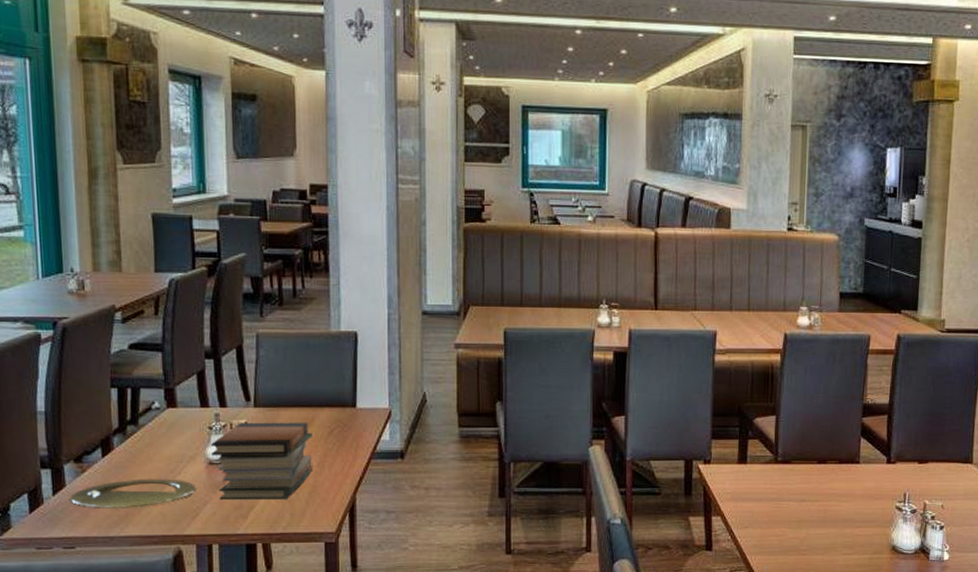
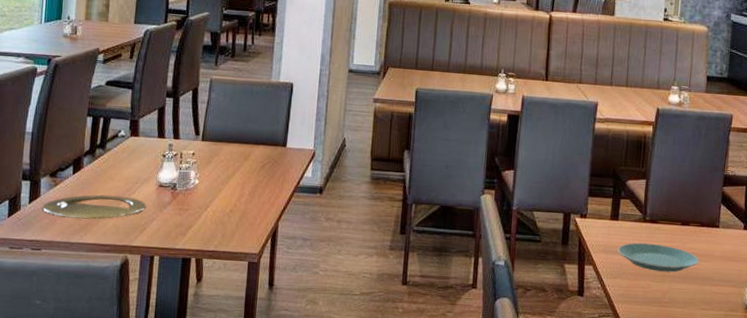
book stack: present [210,422,313,500] -> none [161,153,248,222]
plate: none [747,486,839,517] -> present [617,242,699,273]

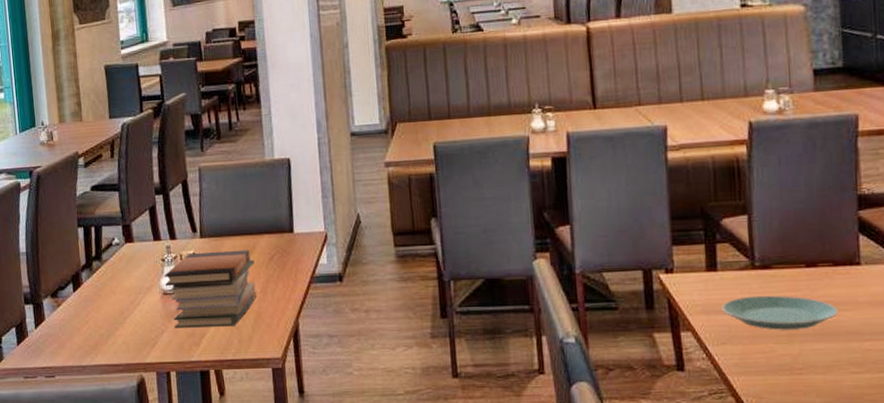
plate: present [42,195,146,219] -> none [49,310,153,340]
book stack: none [161,153,248,222] -> present [163,249,257,328]

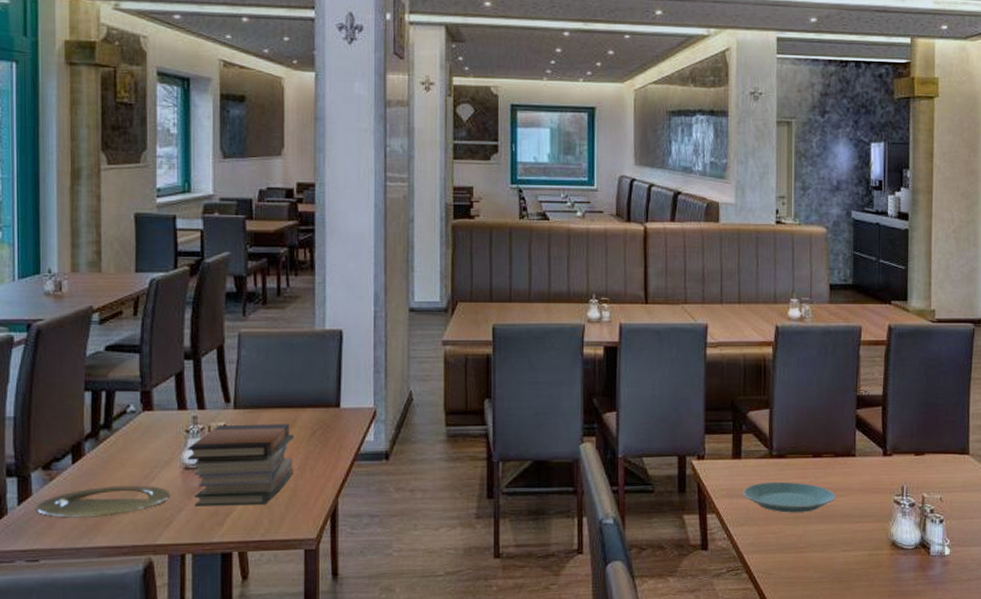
plate: none [49,310,153,340] -> present [36,486,170,518]

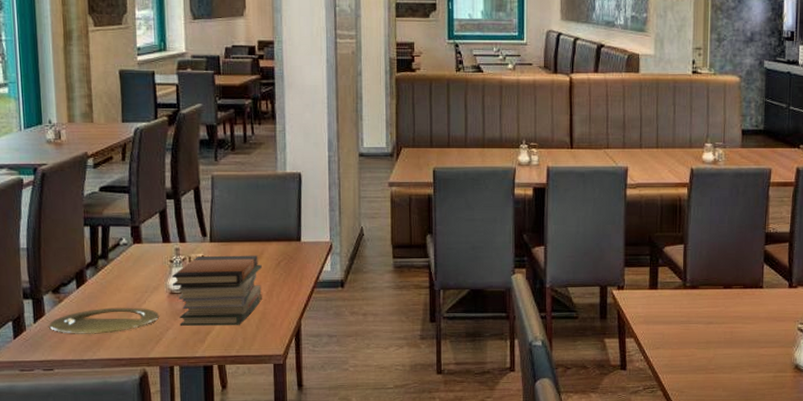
plate: present [743,481,836,513] -> none [659,310,744,338]

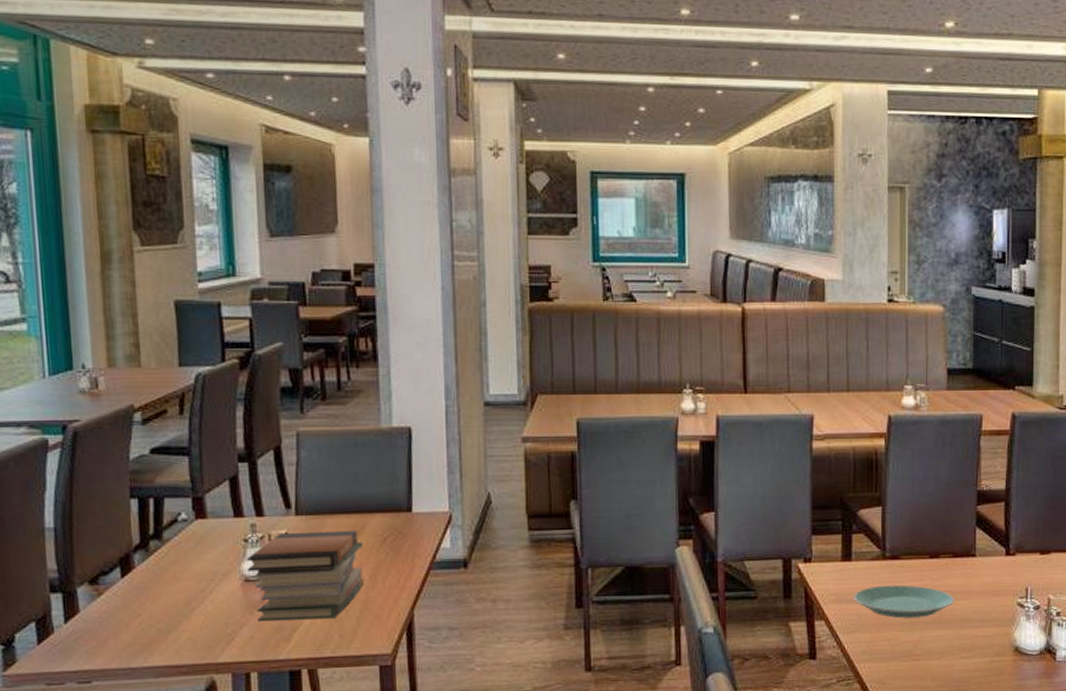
plate: present [49,307,159,334] -> none [85,600,230,636]
plate: none [659,310,744,338] -> present [854,584,954,619]

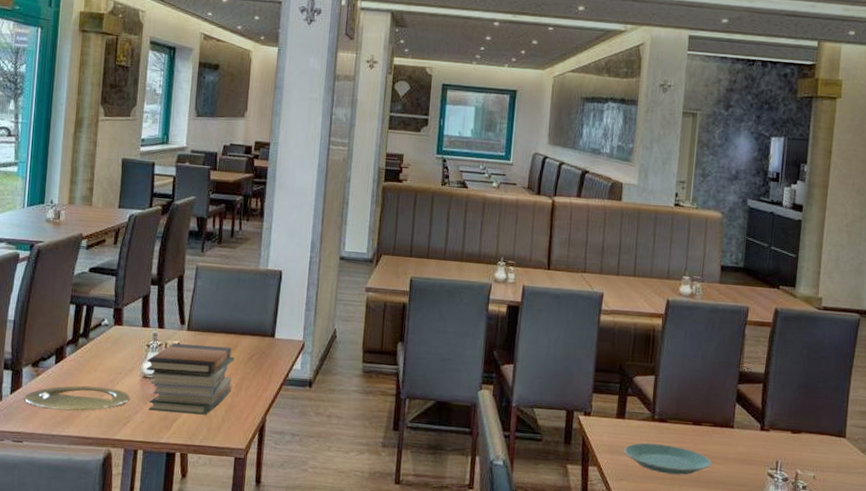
plate: none [85,600,230,636] -> present [24,385,130,411]

